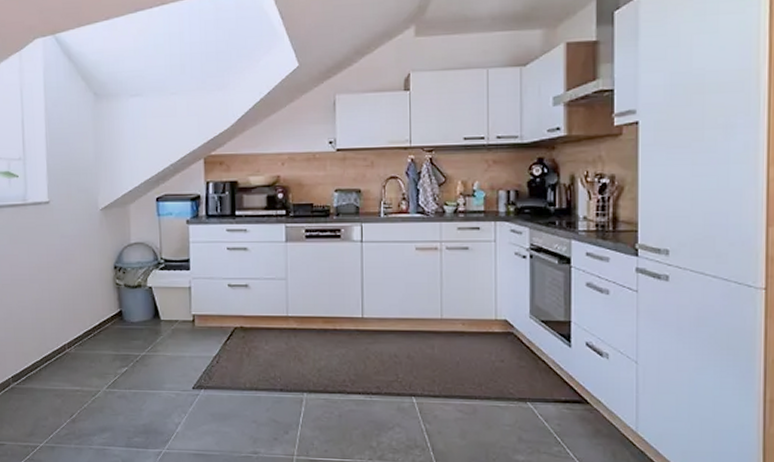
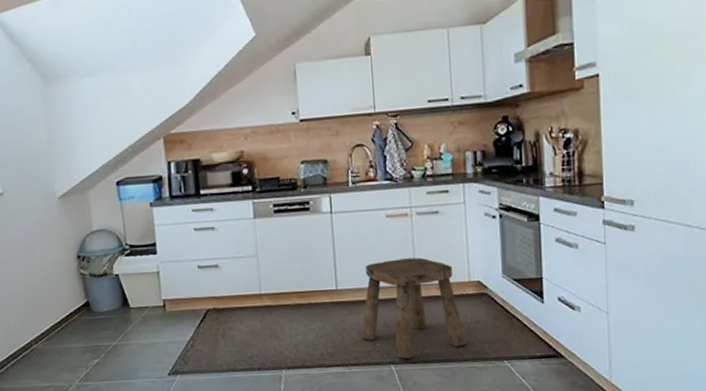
stool: none [384,292,491,392] -> present [361,257,467,359]

